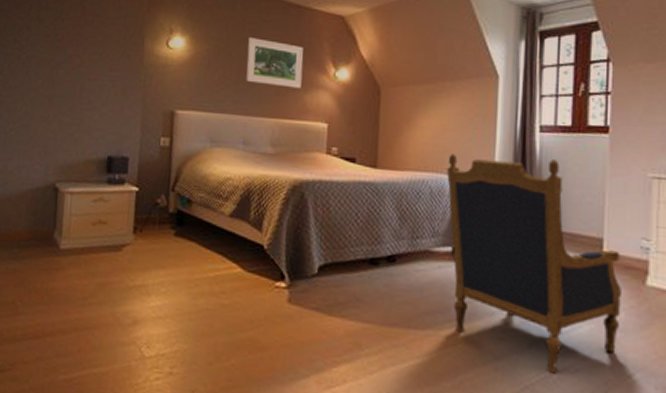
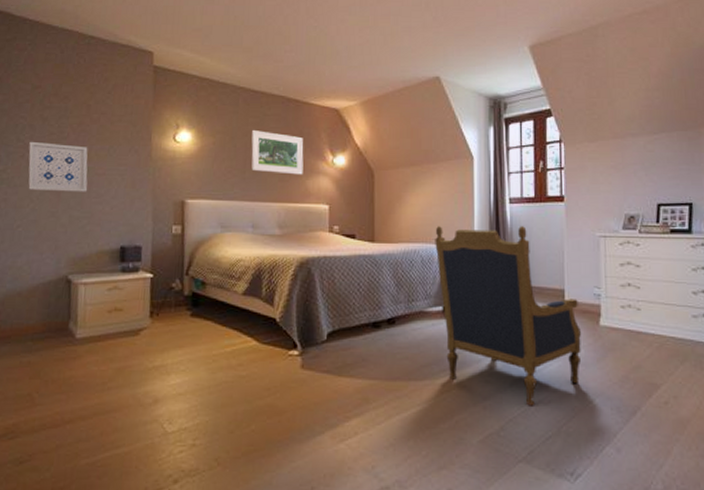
wall art: none [22,43,81,97] -> present [28,141,88,192]

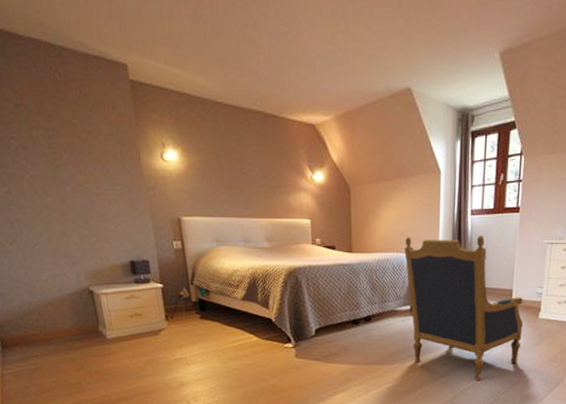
wall art: present [28,141,88,192] -> none [25,162,91,212]
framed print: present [251,130,304,175] -> none [235,148,285,191]

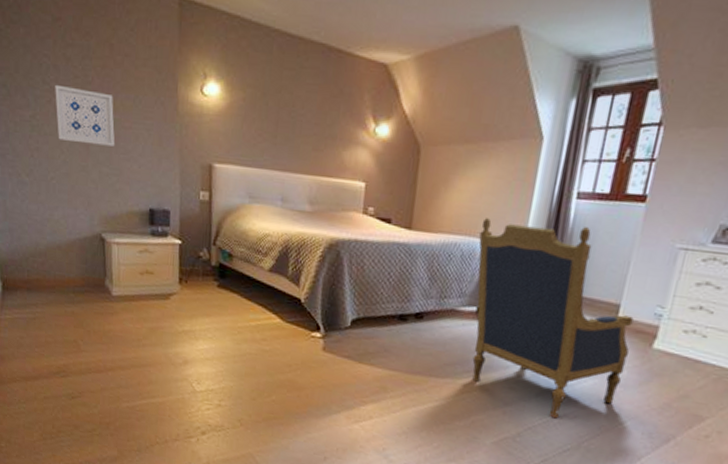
wall art: none [25,162,91,212] -> present [55,84,115,147]

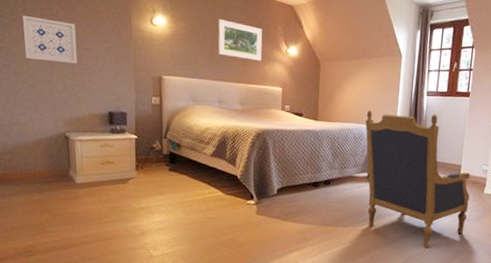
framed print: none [283,86,343,145] -> present [218,19,263,61]

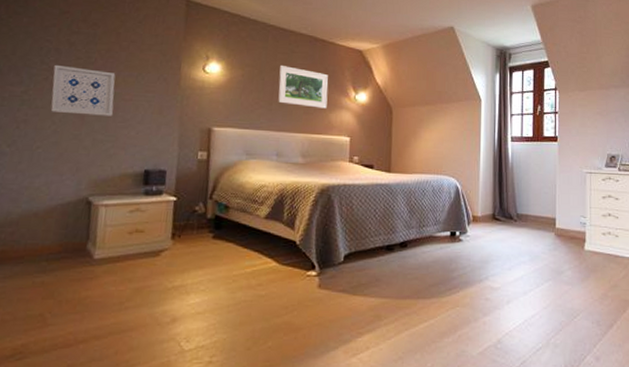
armchair: present [365,110,470,248] -> none [445,160,569,321]

